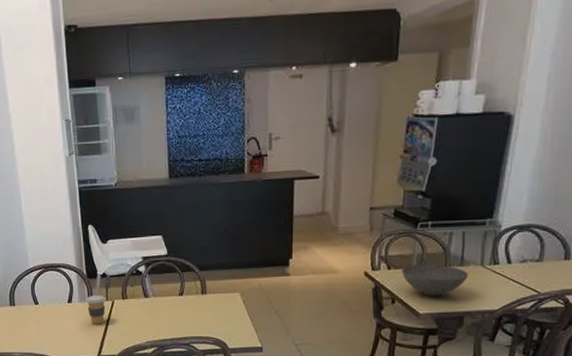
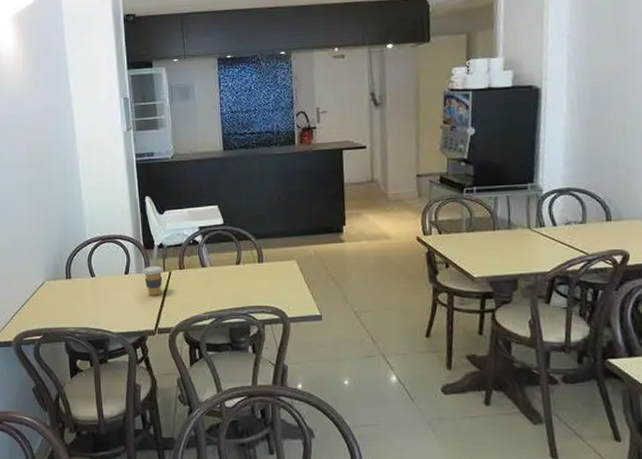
bowl: present [402,264,469,297] -> none [453,228,518,260]

